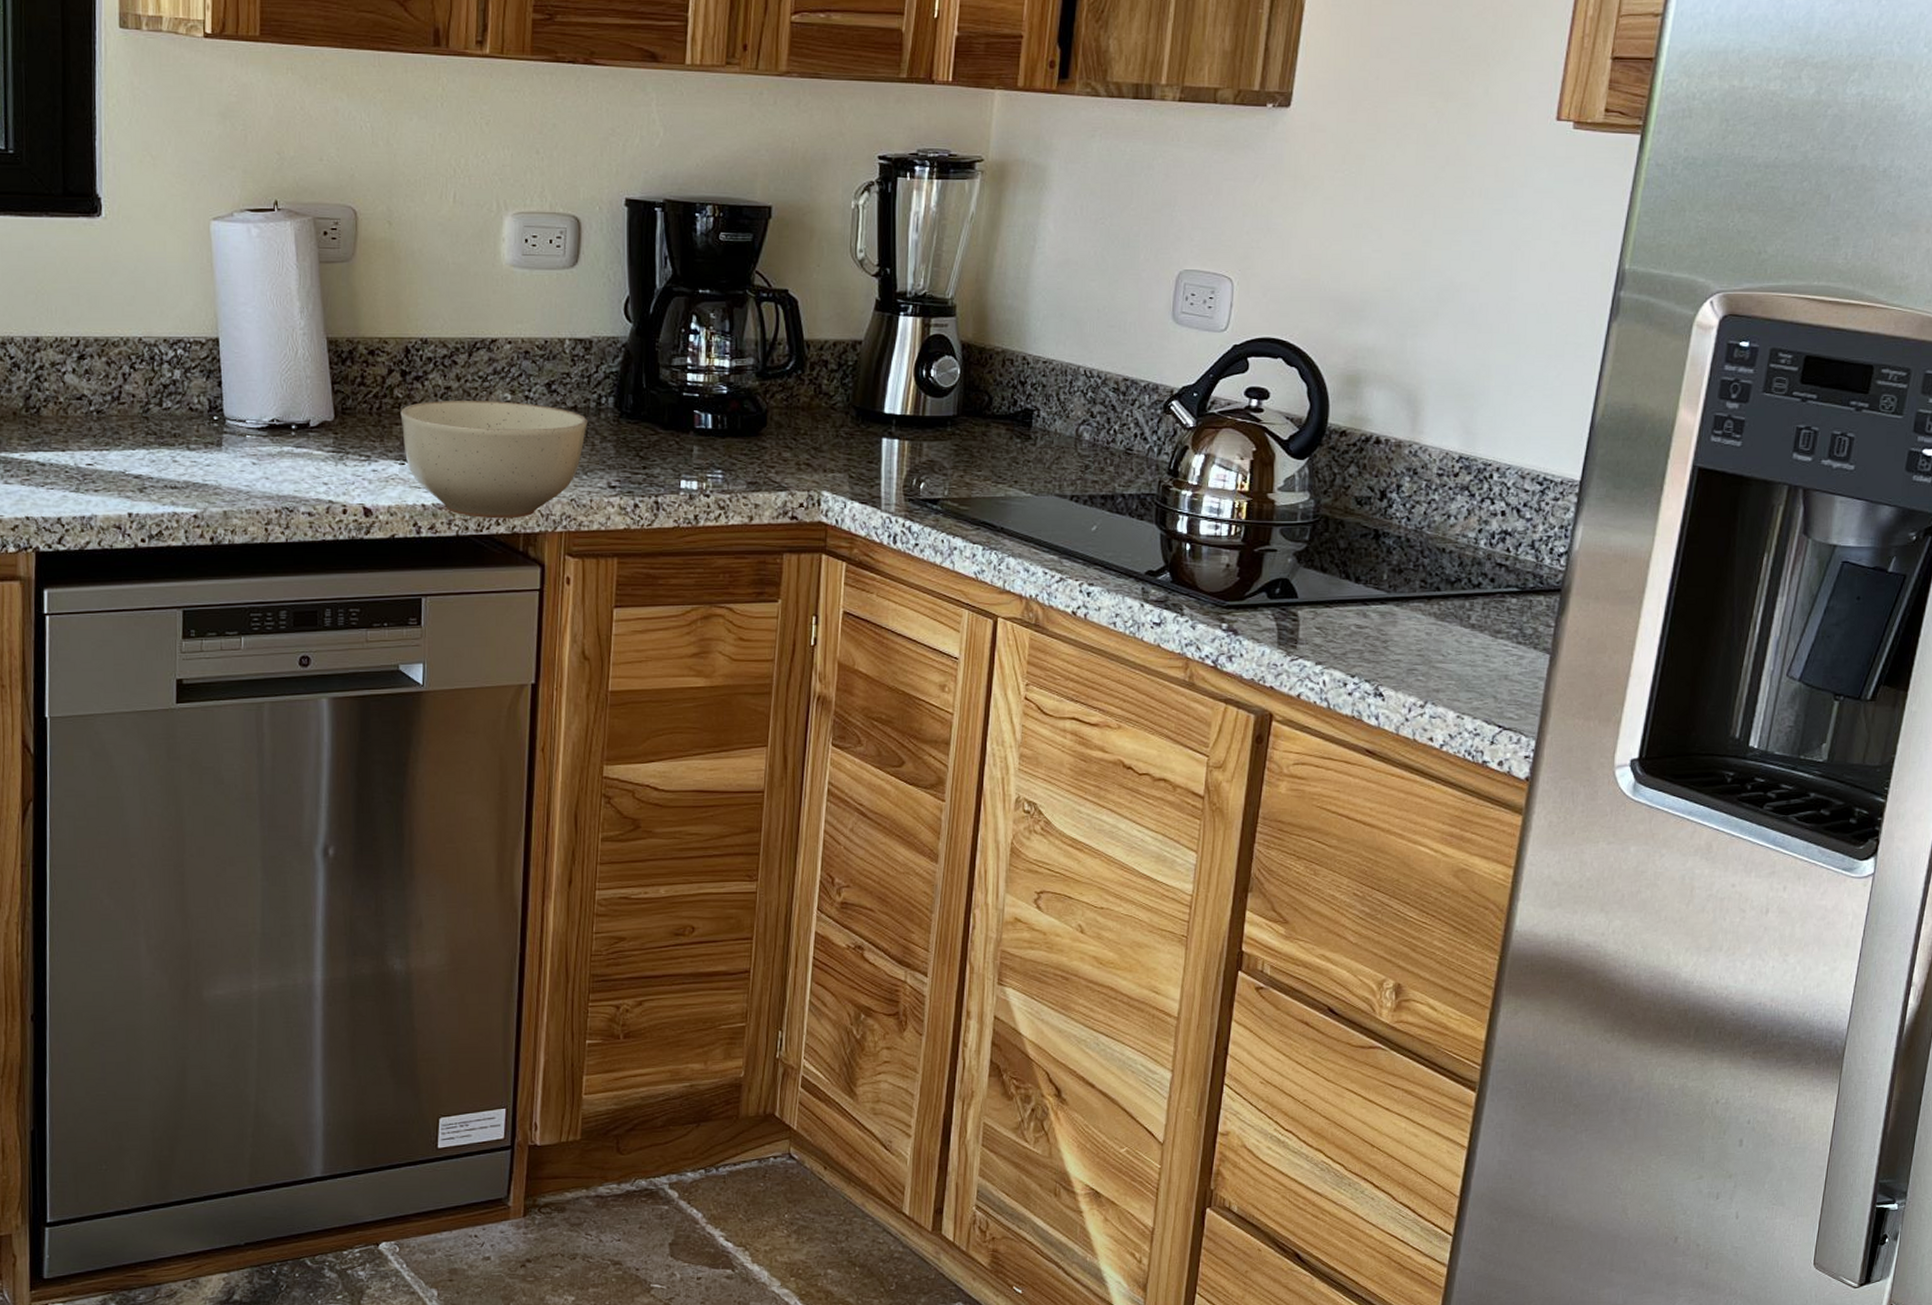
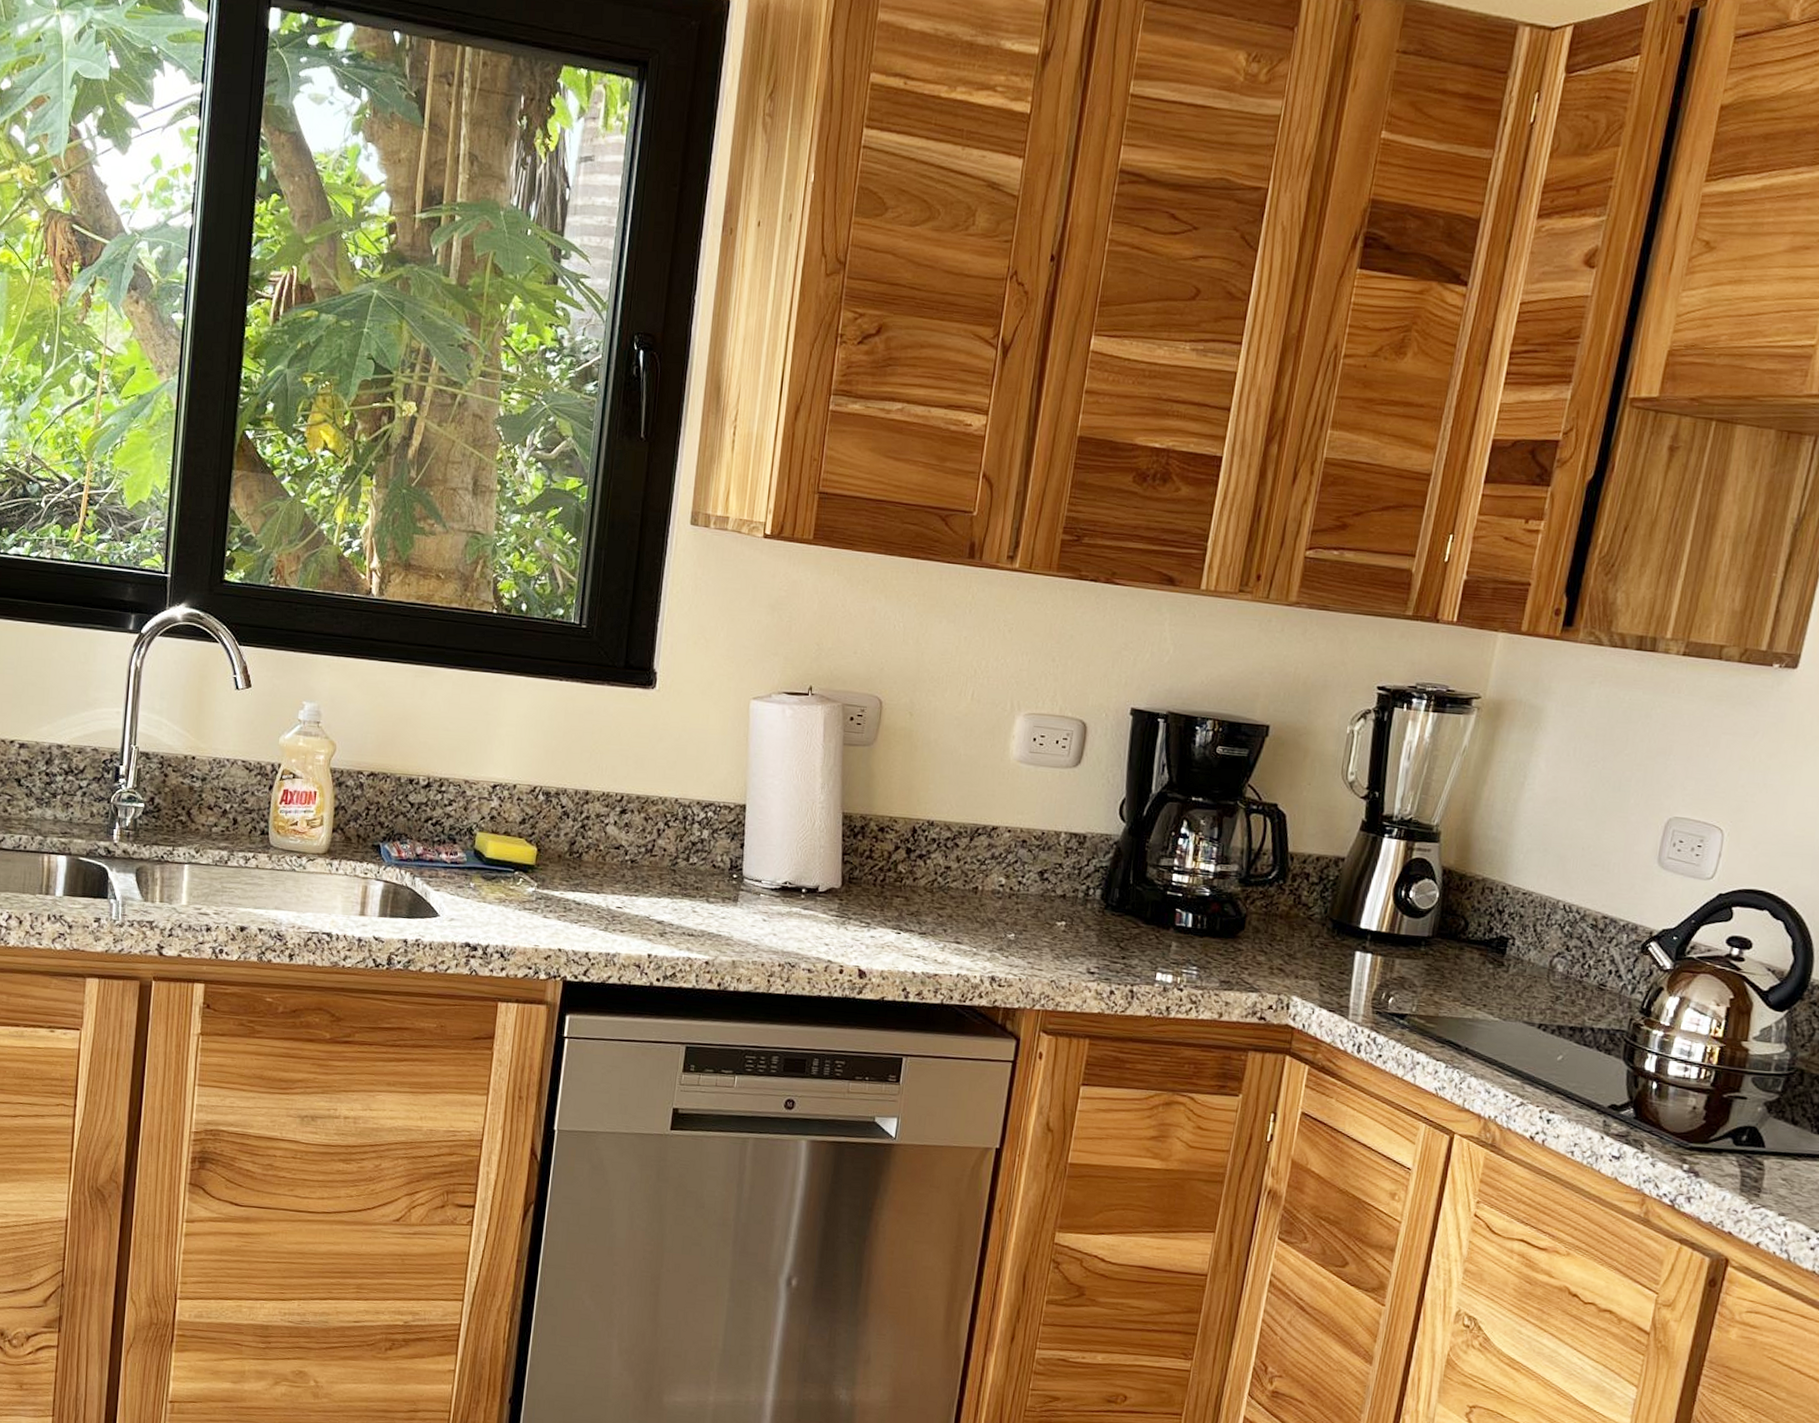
bowl: present [400,399,587,519] -> none [901,878,1074,993]

